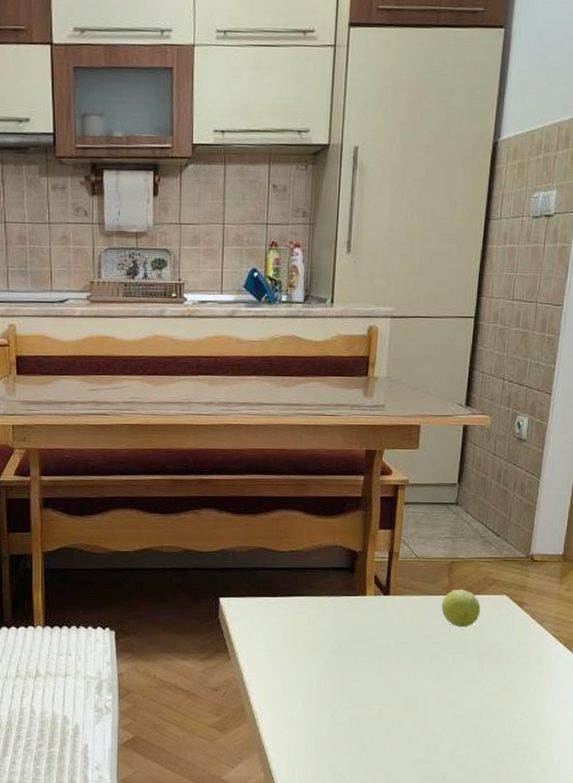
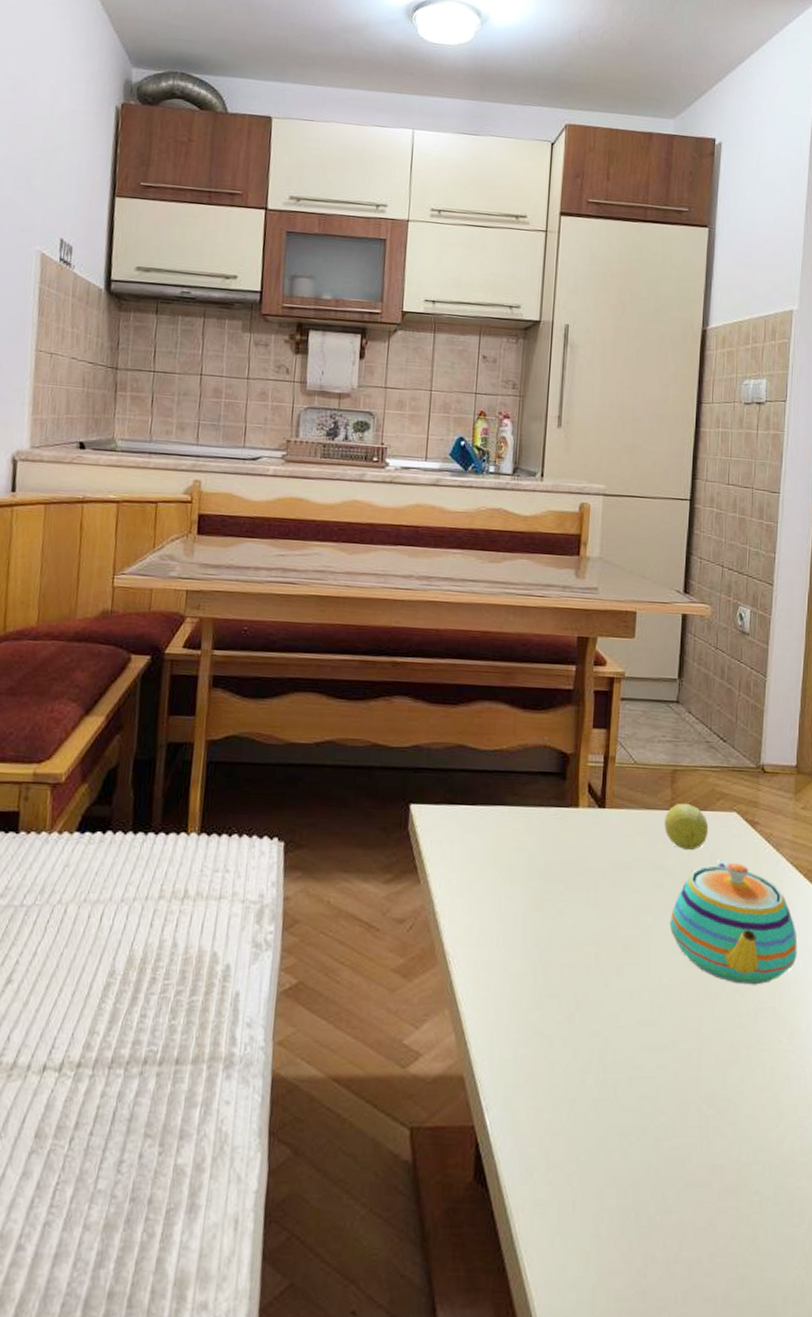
teapot: none [443,634,555,731] -> present [669,860,798,985]

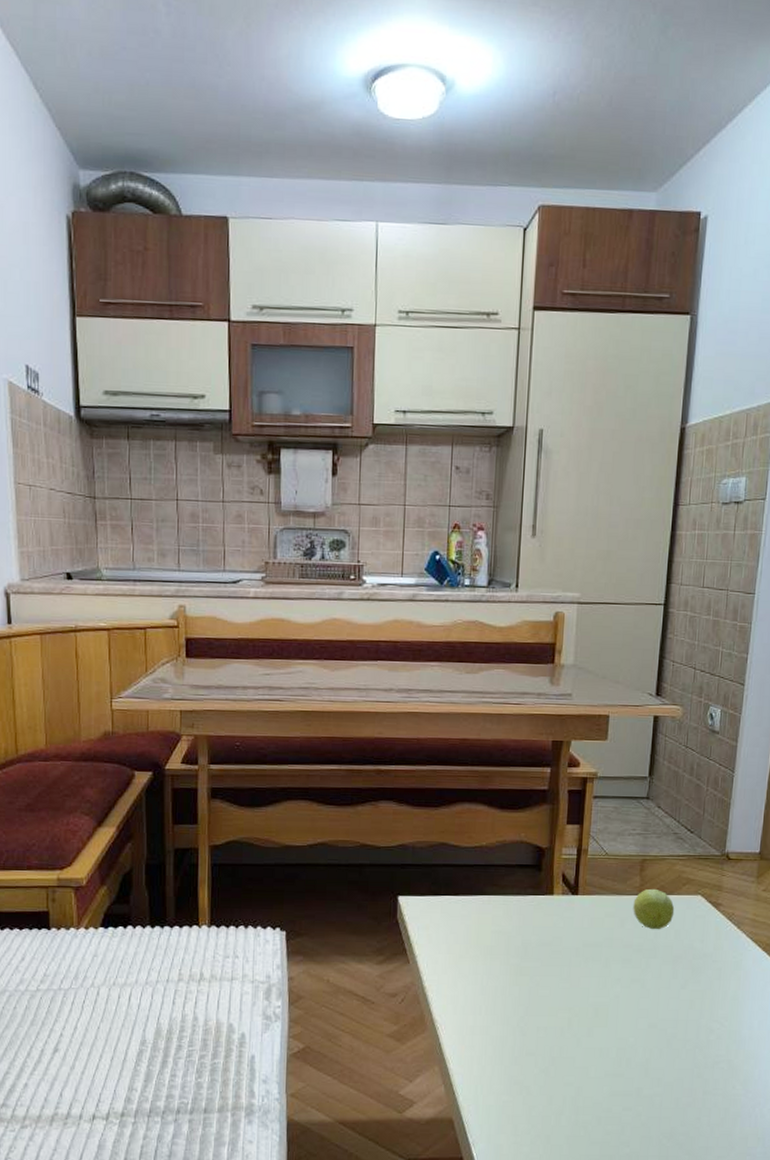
teapot: present [669,860,798,985] -> none [636,937,754,1042]

